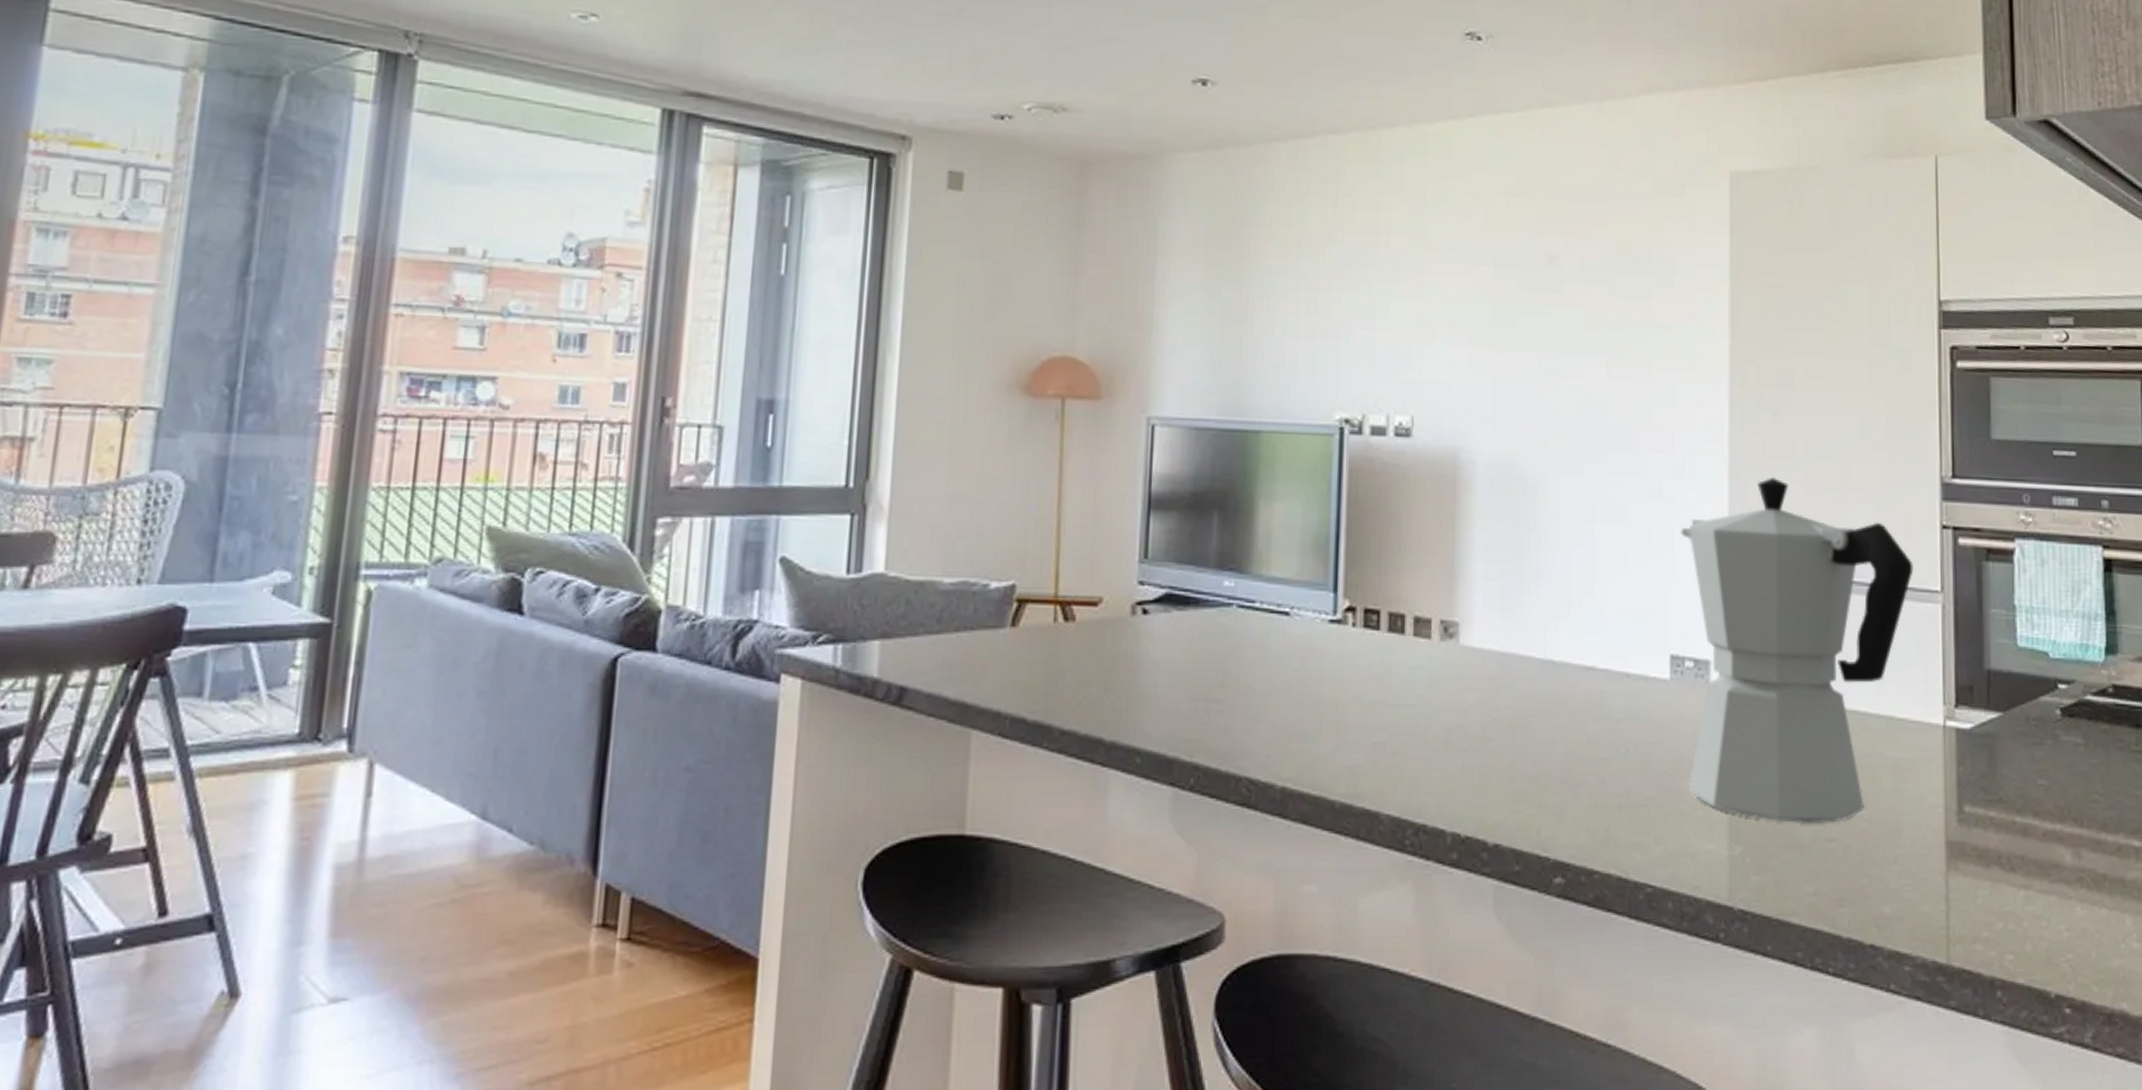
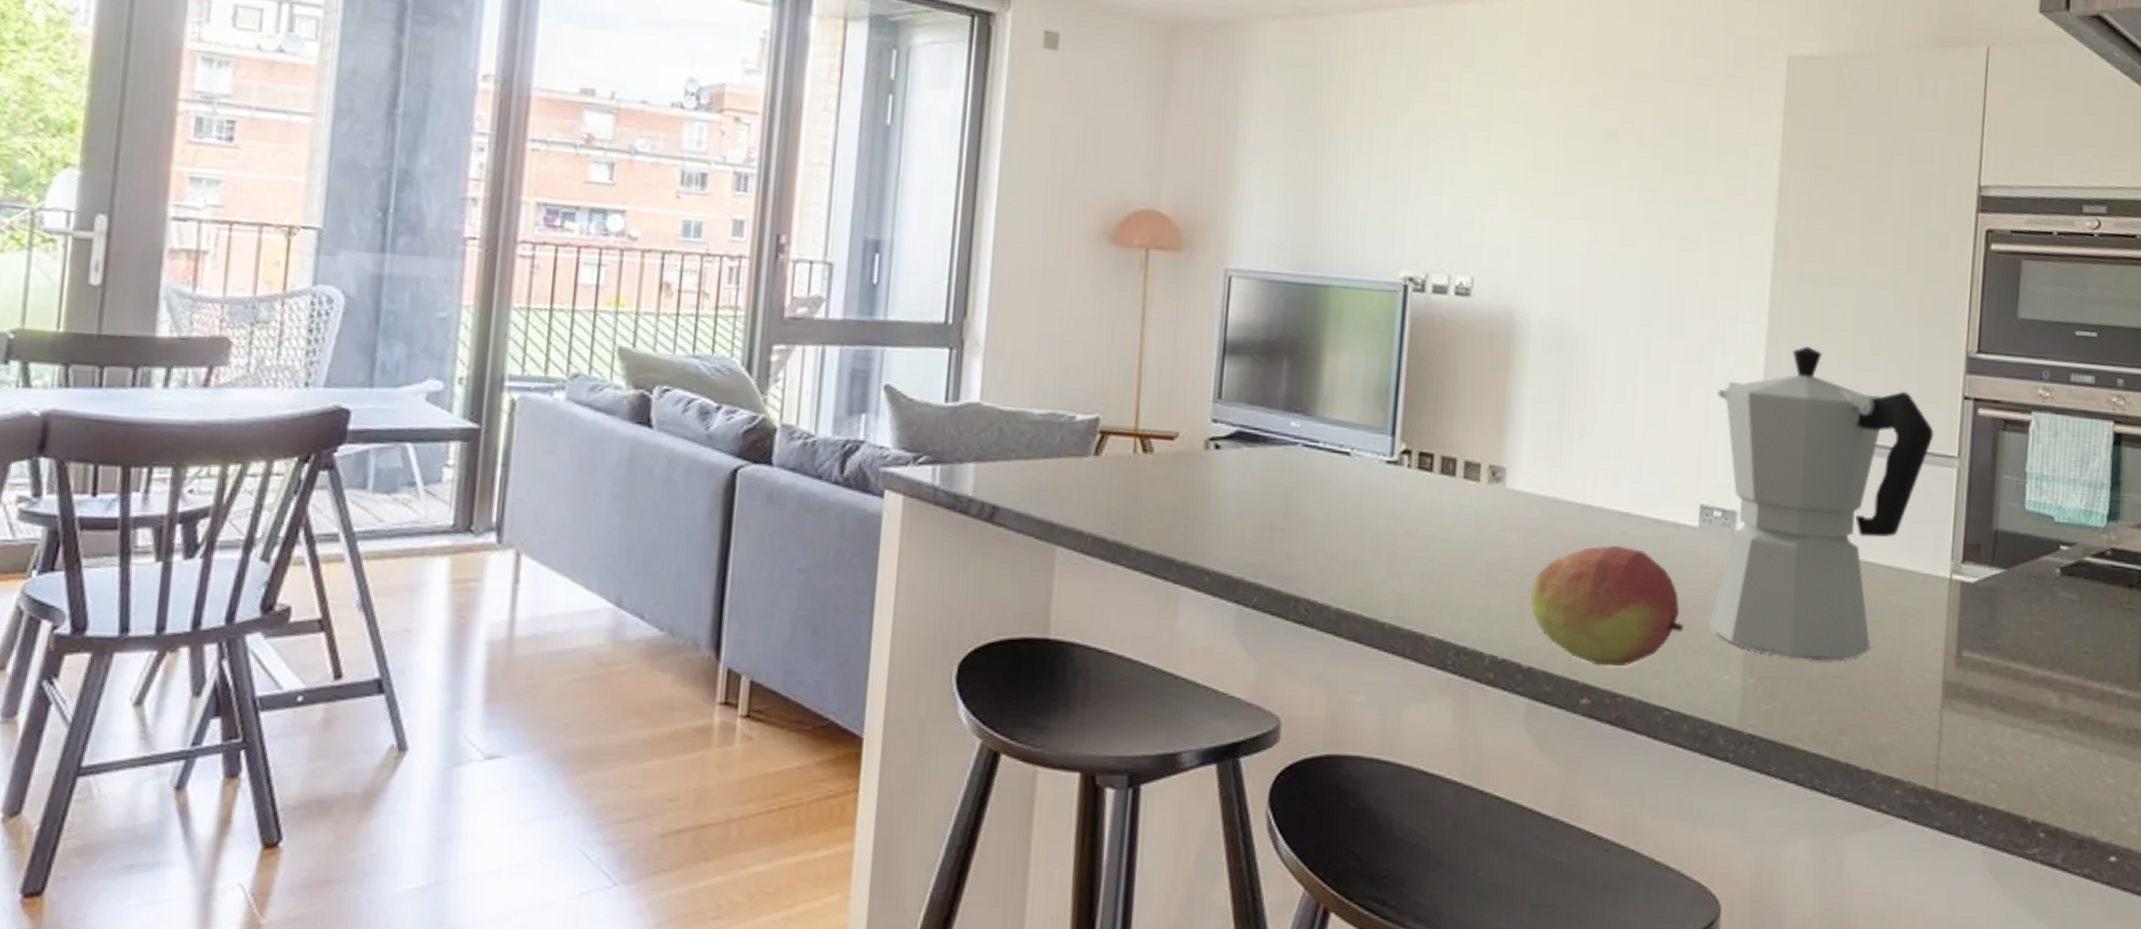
fruit: none [1492,703,1660,840] -> present [1530,544,1683,667]

